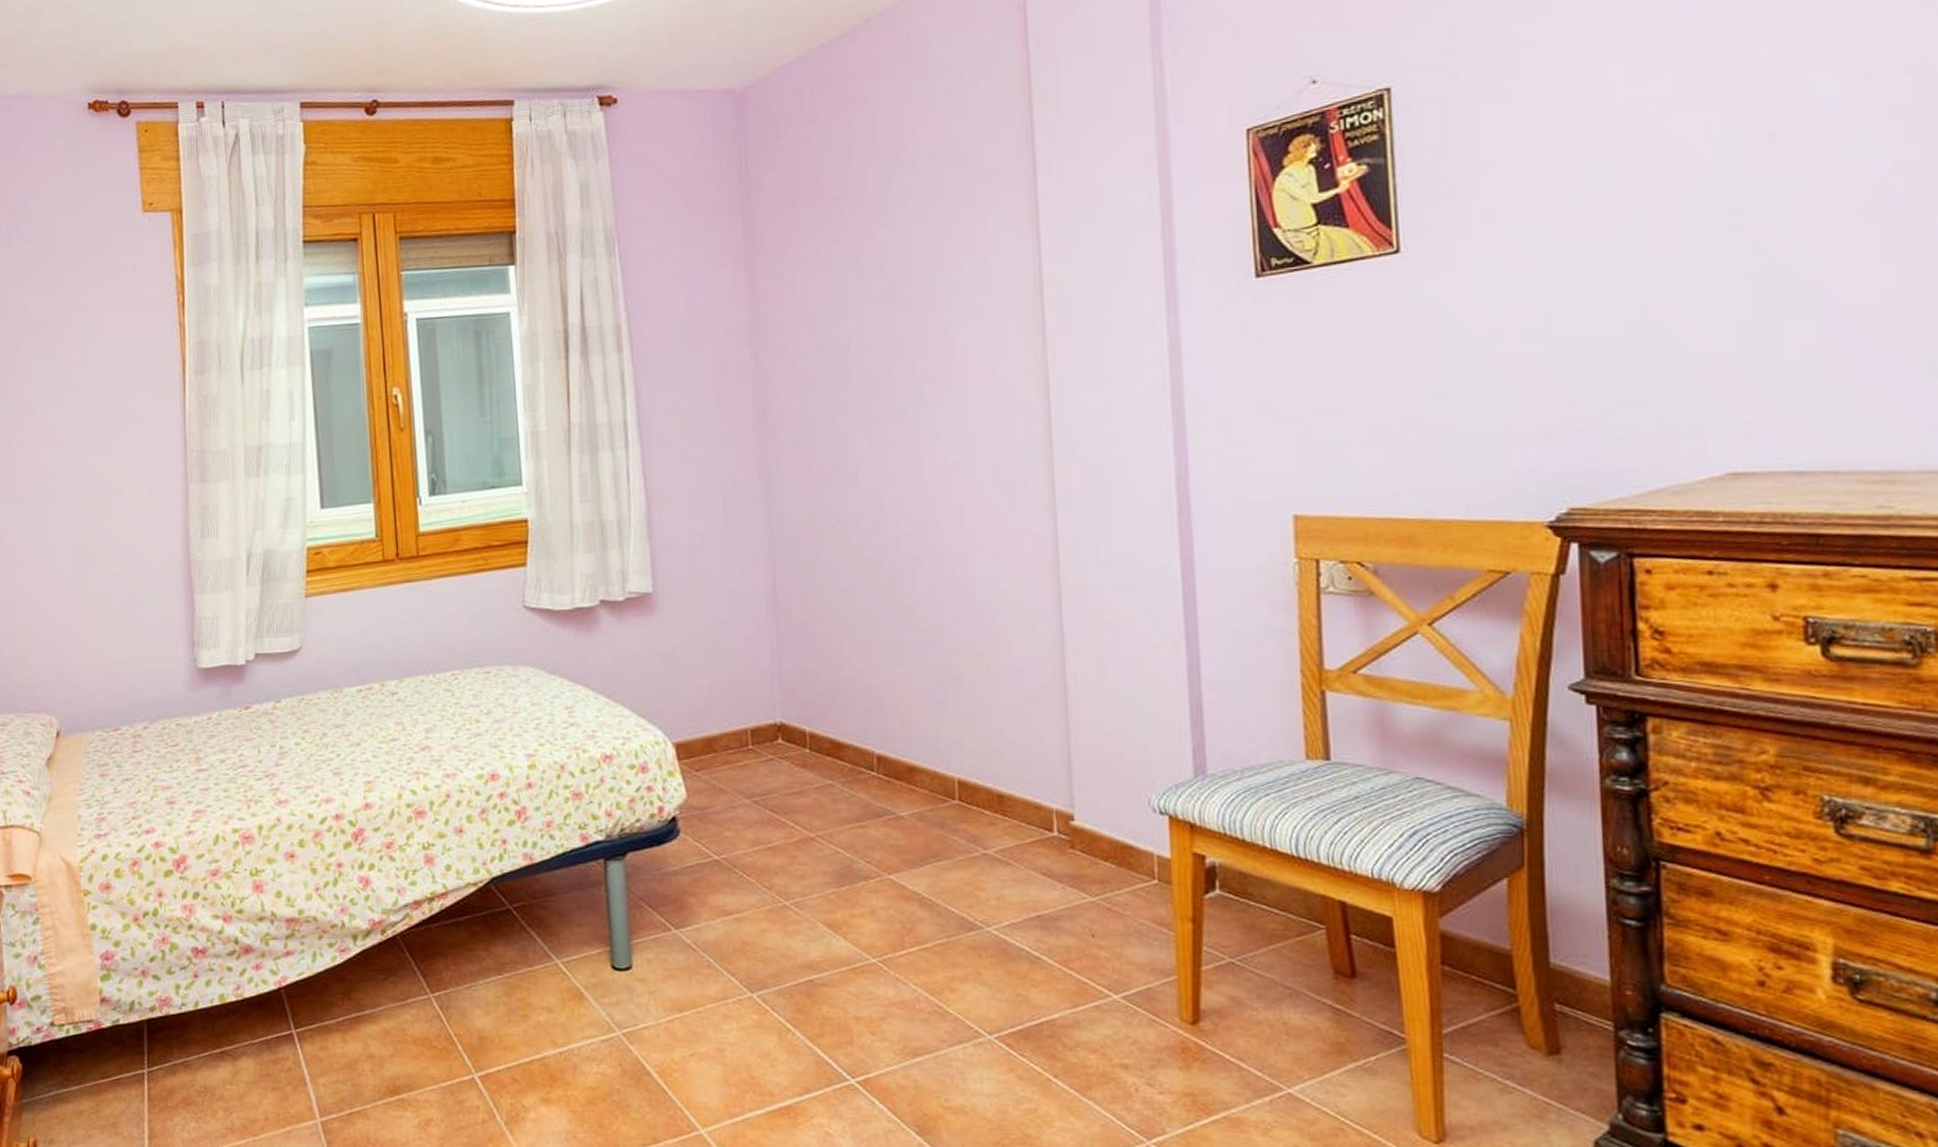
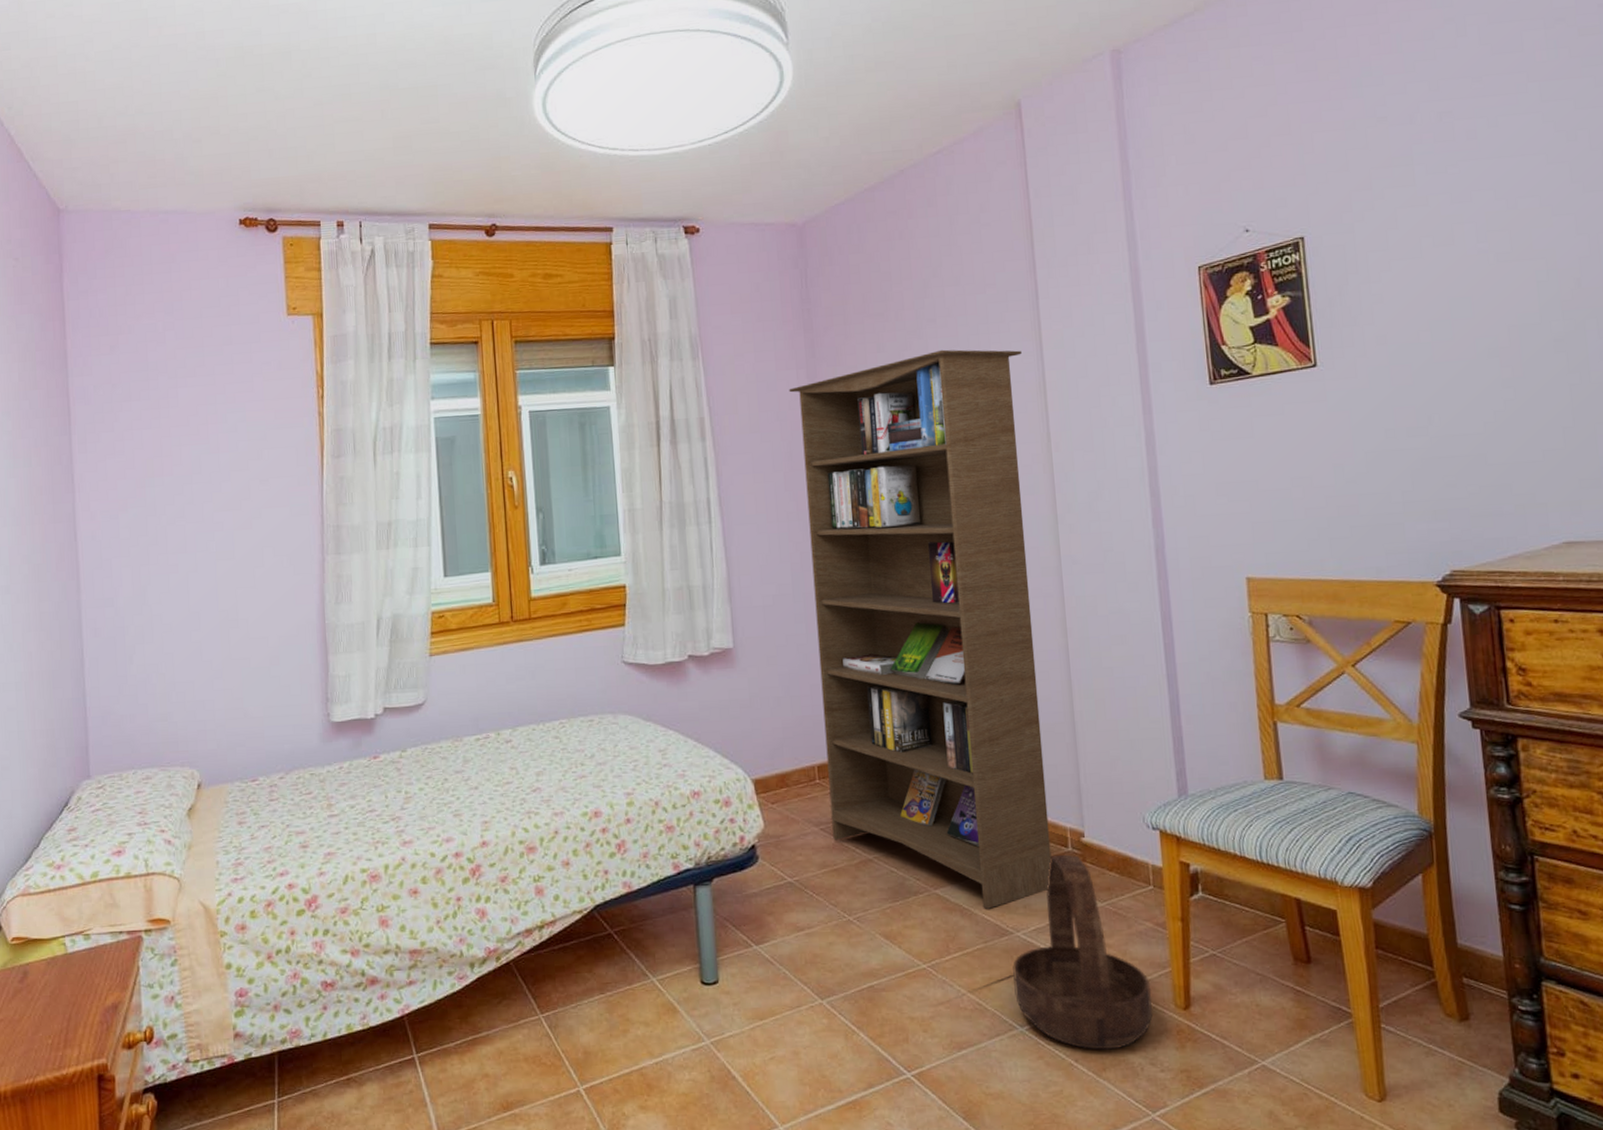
bookcase: none [723,238,1033,899] -> present [789,349,1052,909]
basket: none [981,839,1153,1066] -> present [1012,854,1153,1050]

